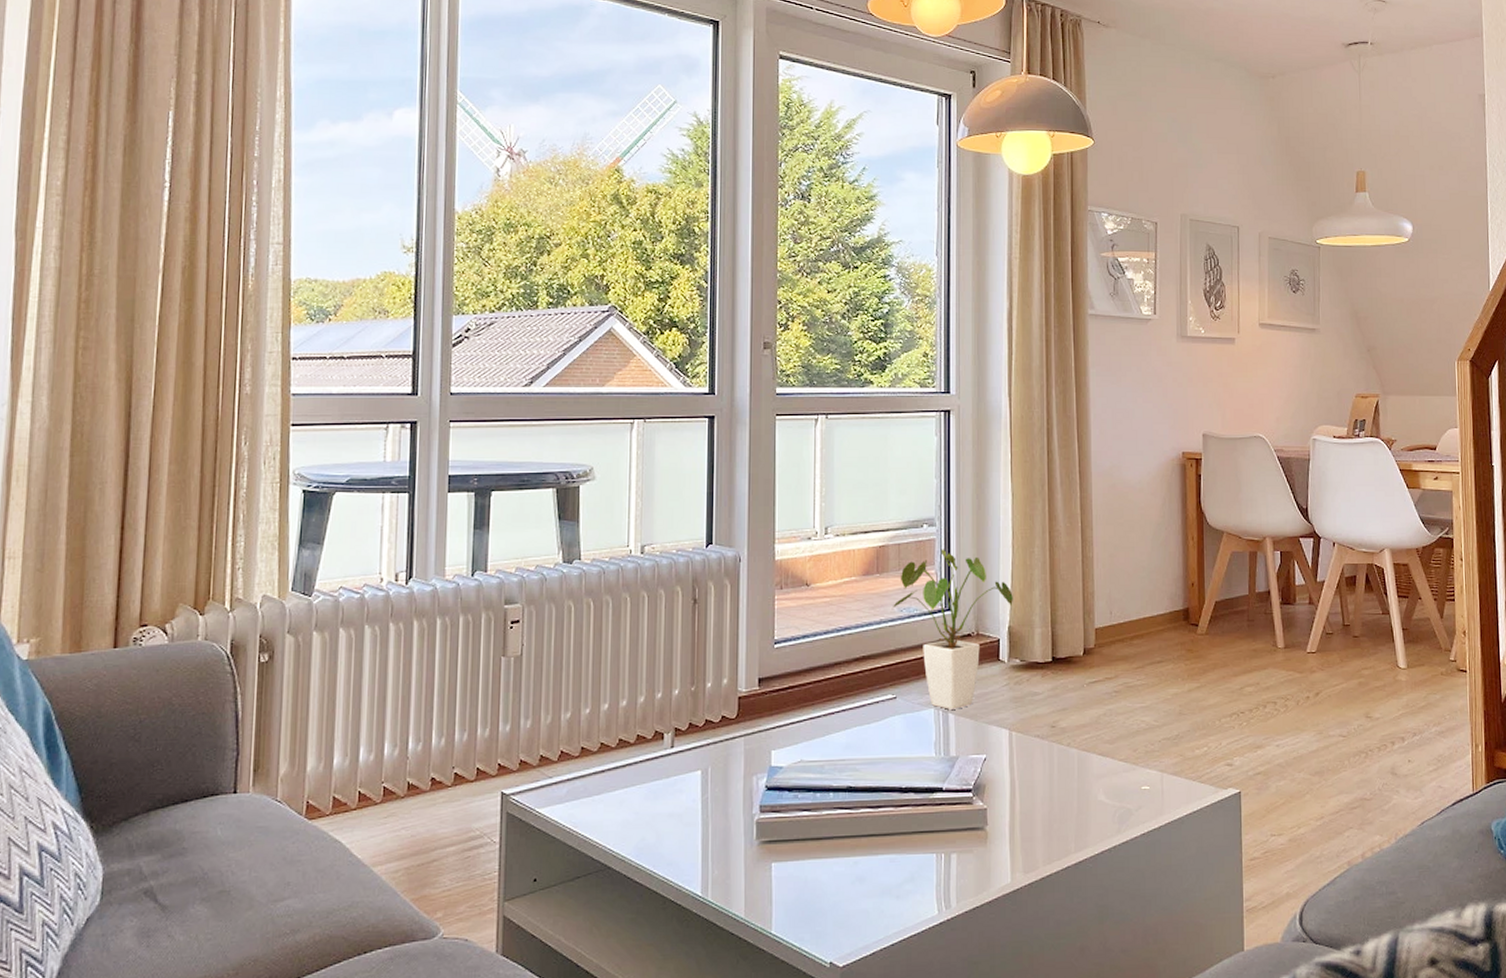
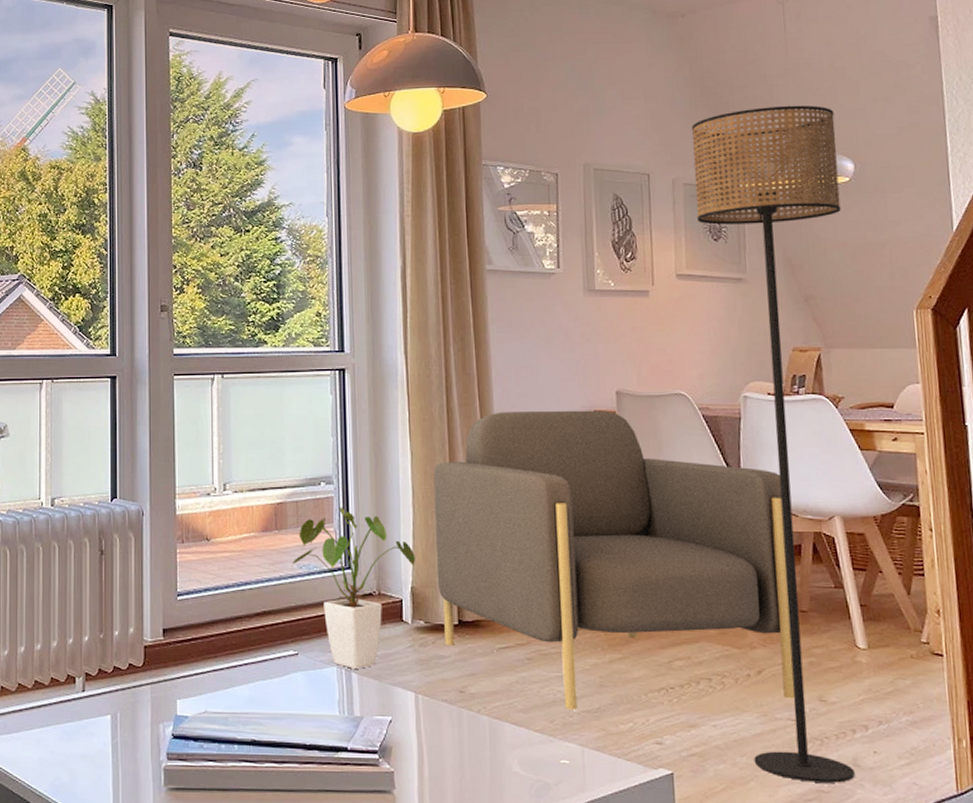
armchair: none [1032,452,1346,738] -> present [433,410,795,710]
floor lamp: none [1277,168,1400,792] -> present [691,105,856,783]

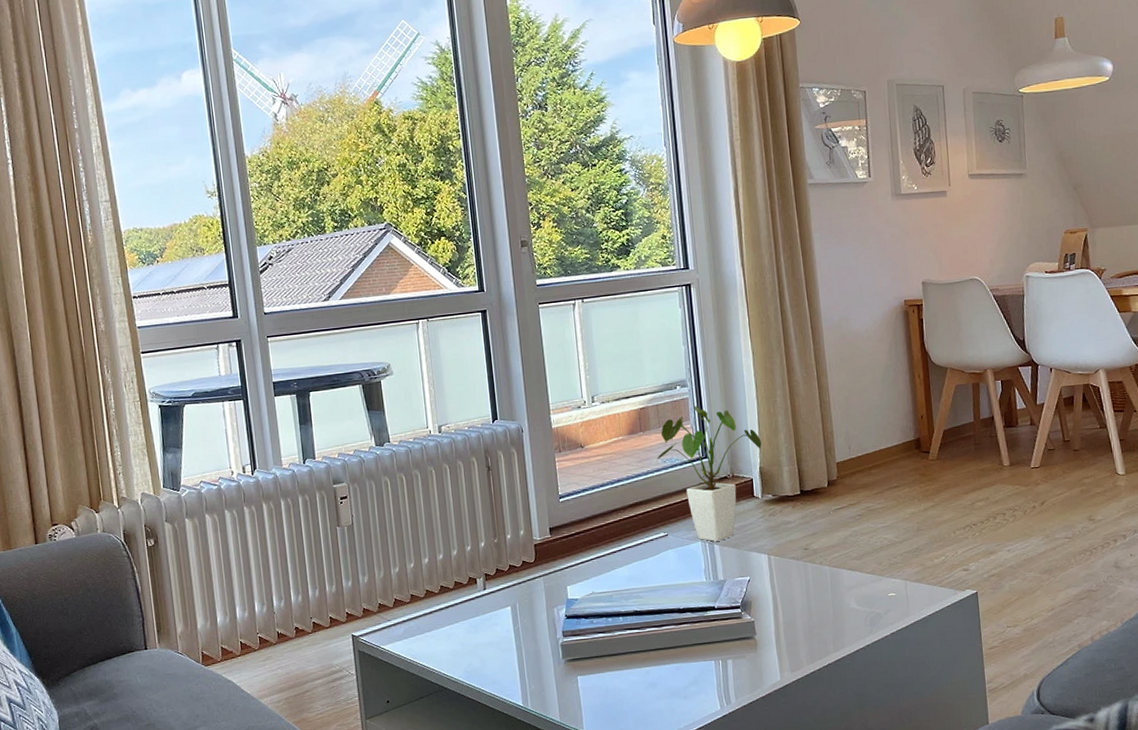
armchair: present [433,410,795,710] -> none [772,299,1070,553]
floor lamp: present [691,105,856,783] -> none [977,13,1117,585]

